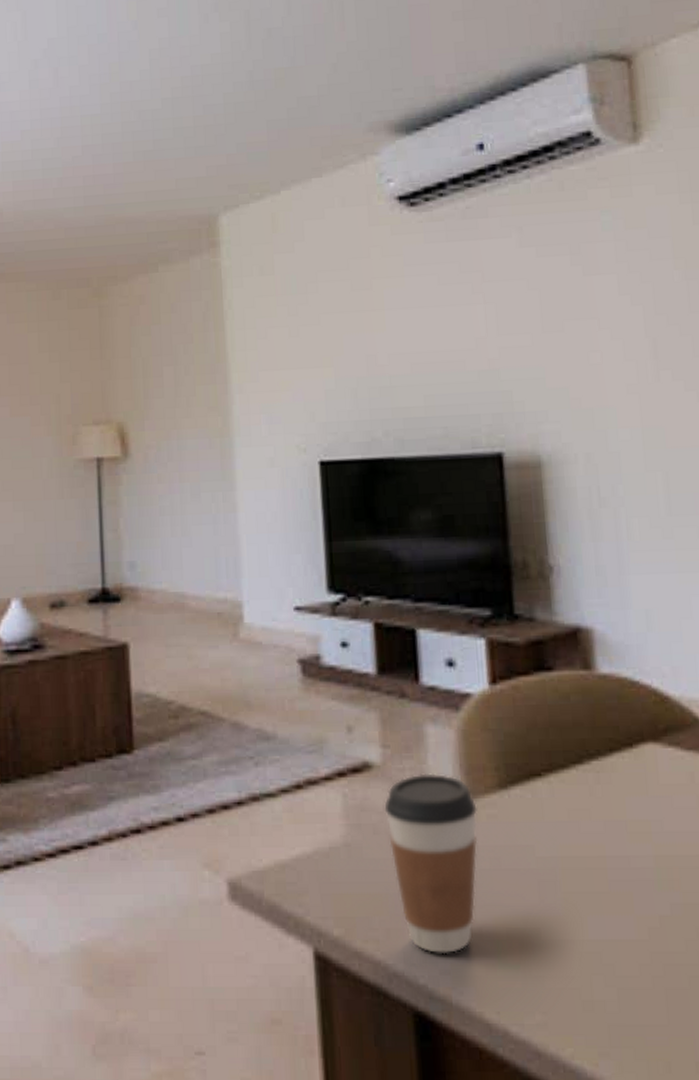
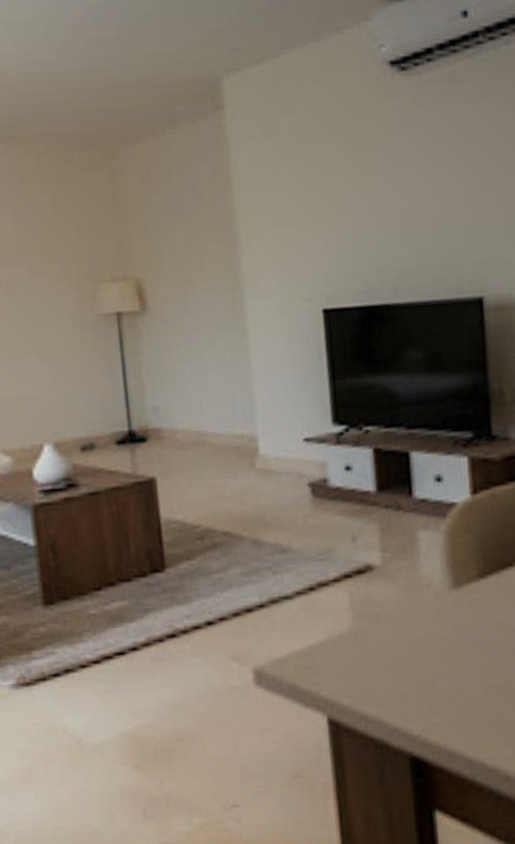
coffee cup: present [384,773,478,953] -> none [384,570,461,711]

